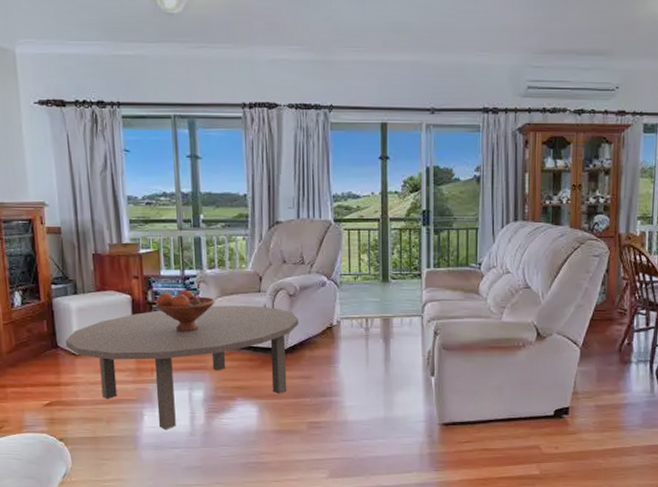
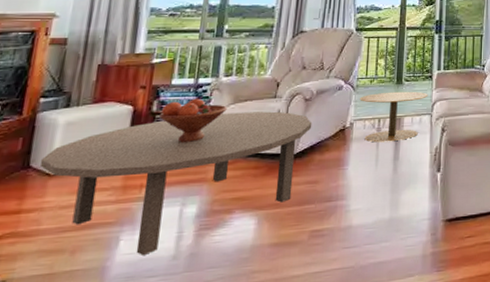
side table: none [344,290,418,343] -> present [359,91,428,142]

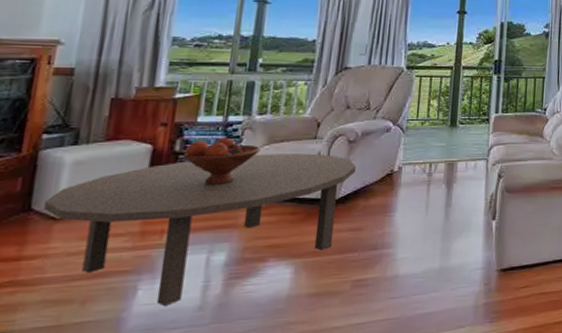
side table: present [359,91,428,142] -> none [409,135,485,188]

